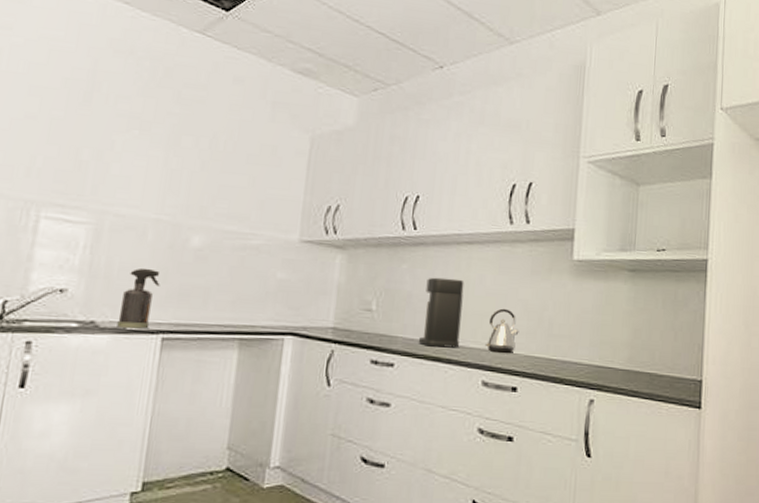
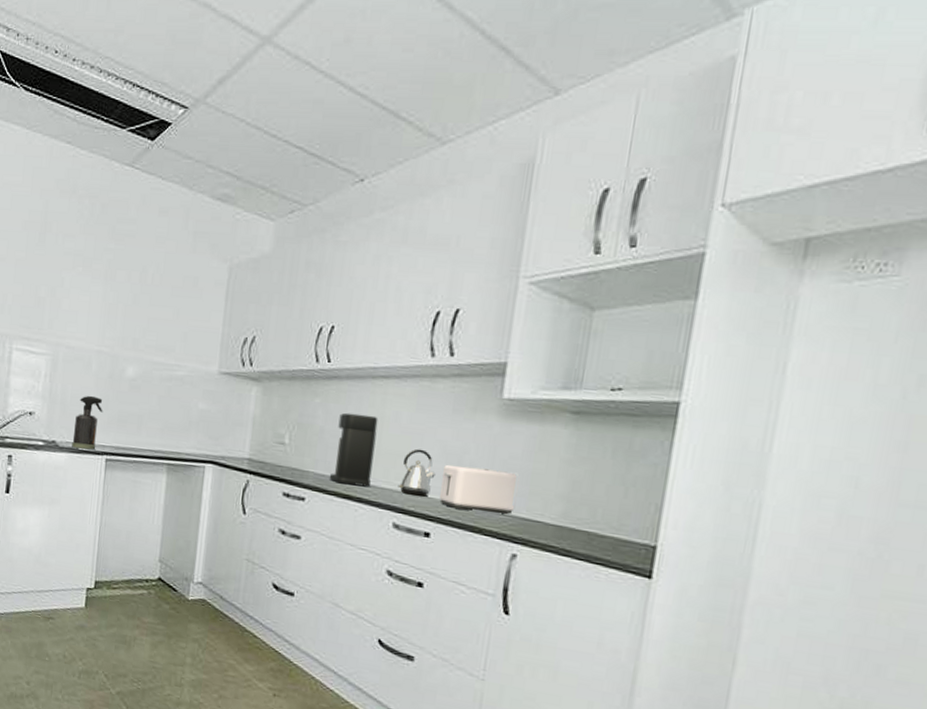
toaster: none [524,321,591,364] -> present [440,464,520,515]

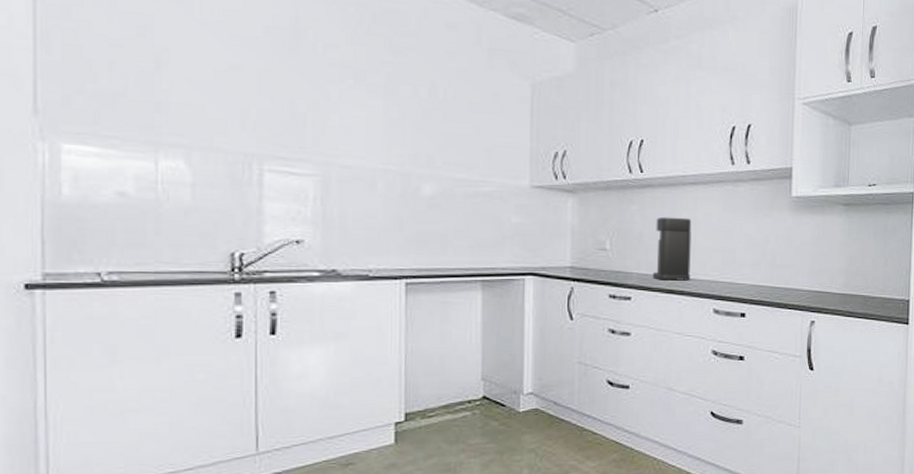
spray bottle: present [72,395,103,450] -> none [359,217,397,275]
kettle: present [398,448,434,498] -> none [714,243,744,284]
toaster: present [440,464,520,515] -> none [750,254,811,291]

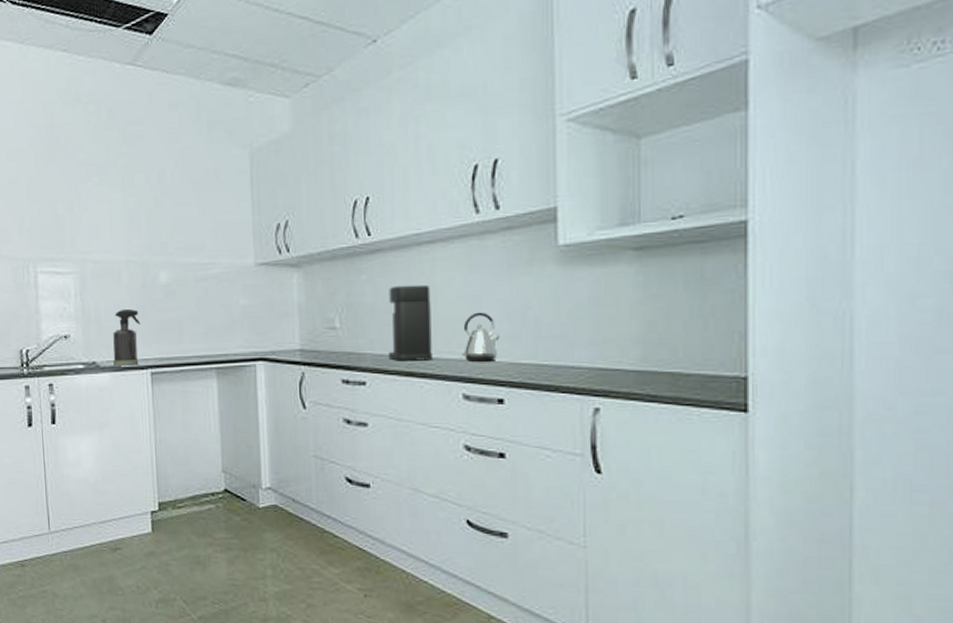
spray bottle: none [359,217,397,275] -> present [113,308,141,366]
kettle: none [714,243,744,284] -> present [462,312,498,363]

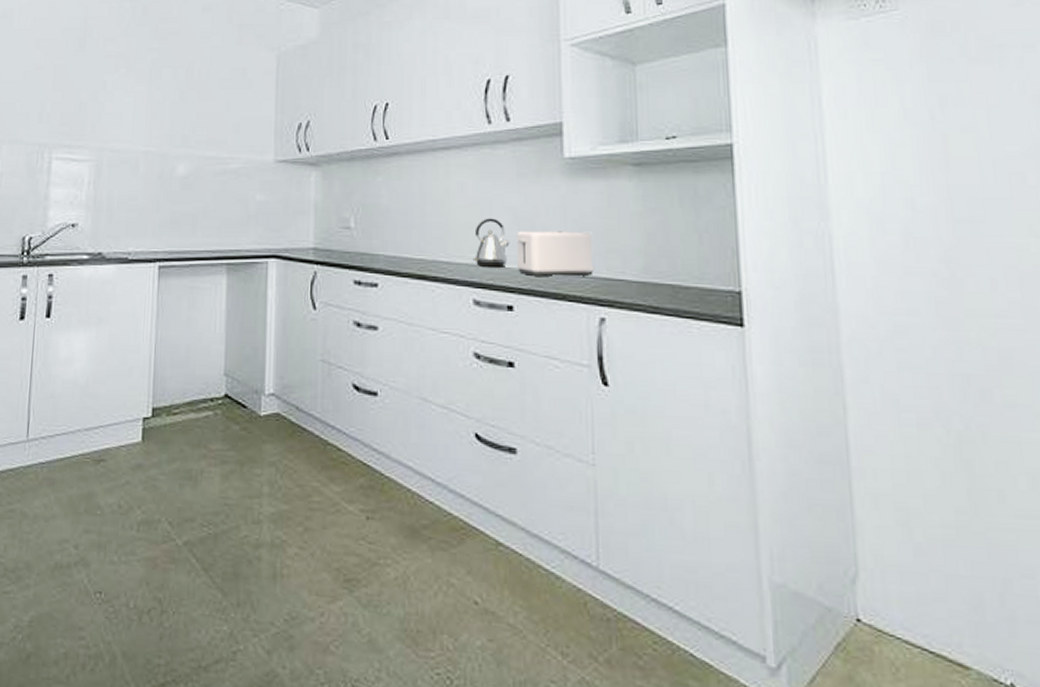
spray bottle: present [113,308,141,366] -> none [120,199,154,258]
coffee maker: present [388,284,432,361] -> none [400,188,444,264]
toaster: none [508,322,590,370] -> present [517,230,595,278]

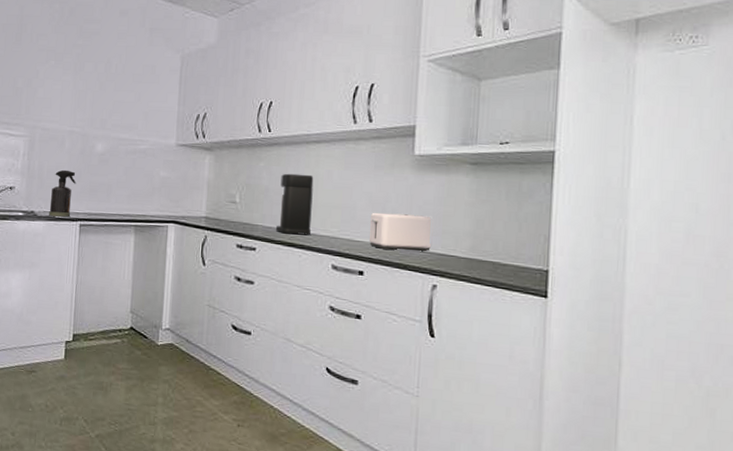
spray bottle: none [120,199,154,258] -> present [49,169,76,217]
coffee maker: none [400,188,444,264] -> present [275,173,314,236]
kettle: present [473,218,508,269] -> none [334,200,363,242]

